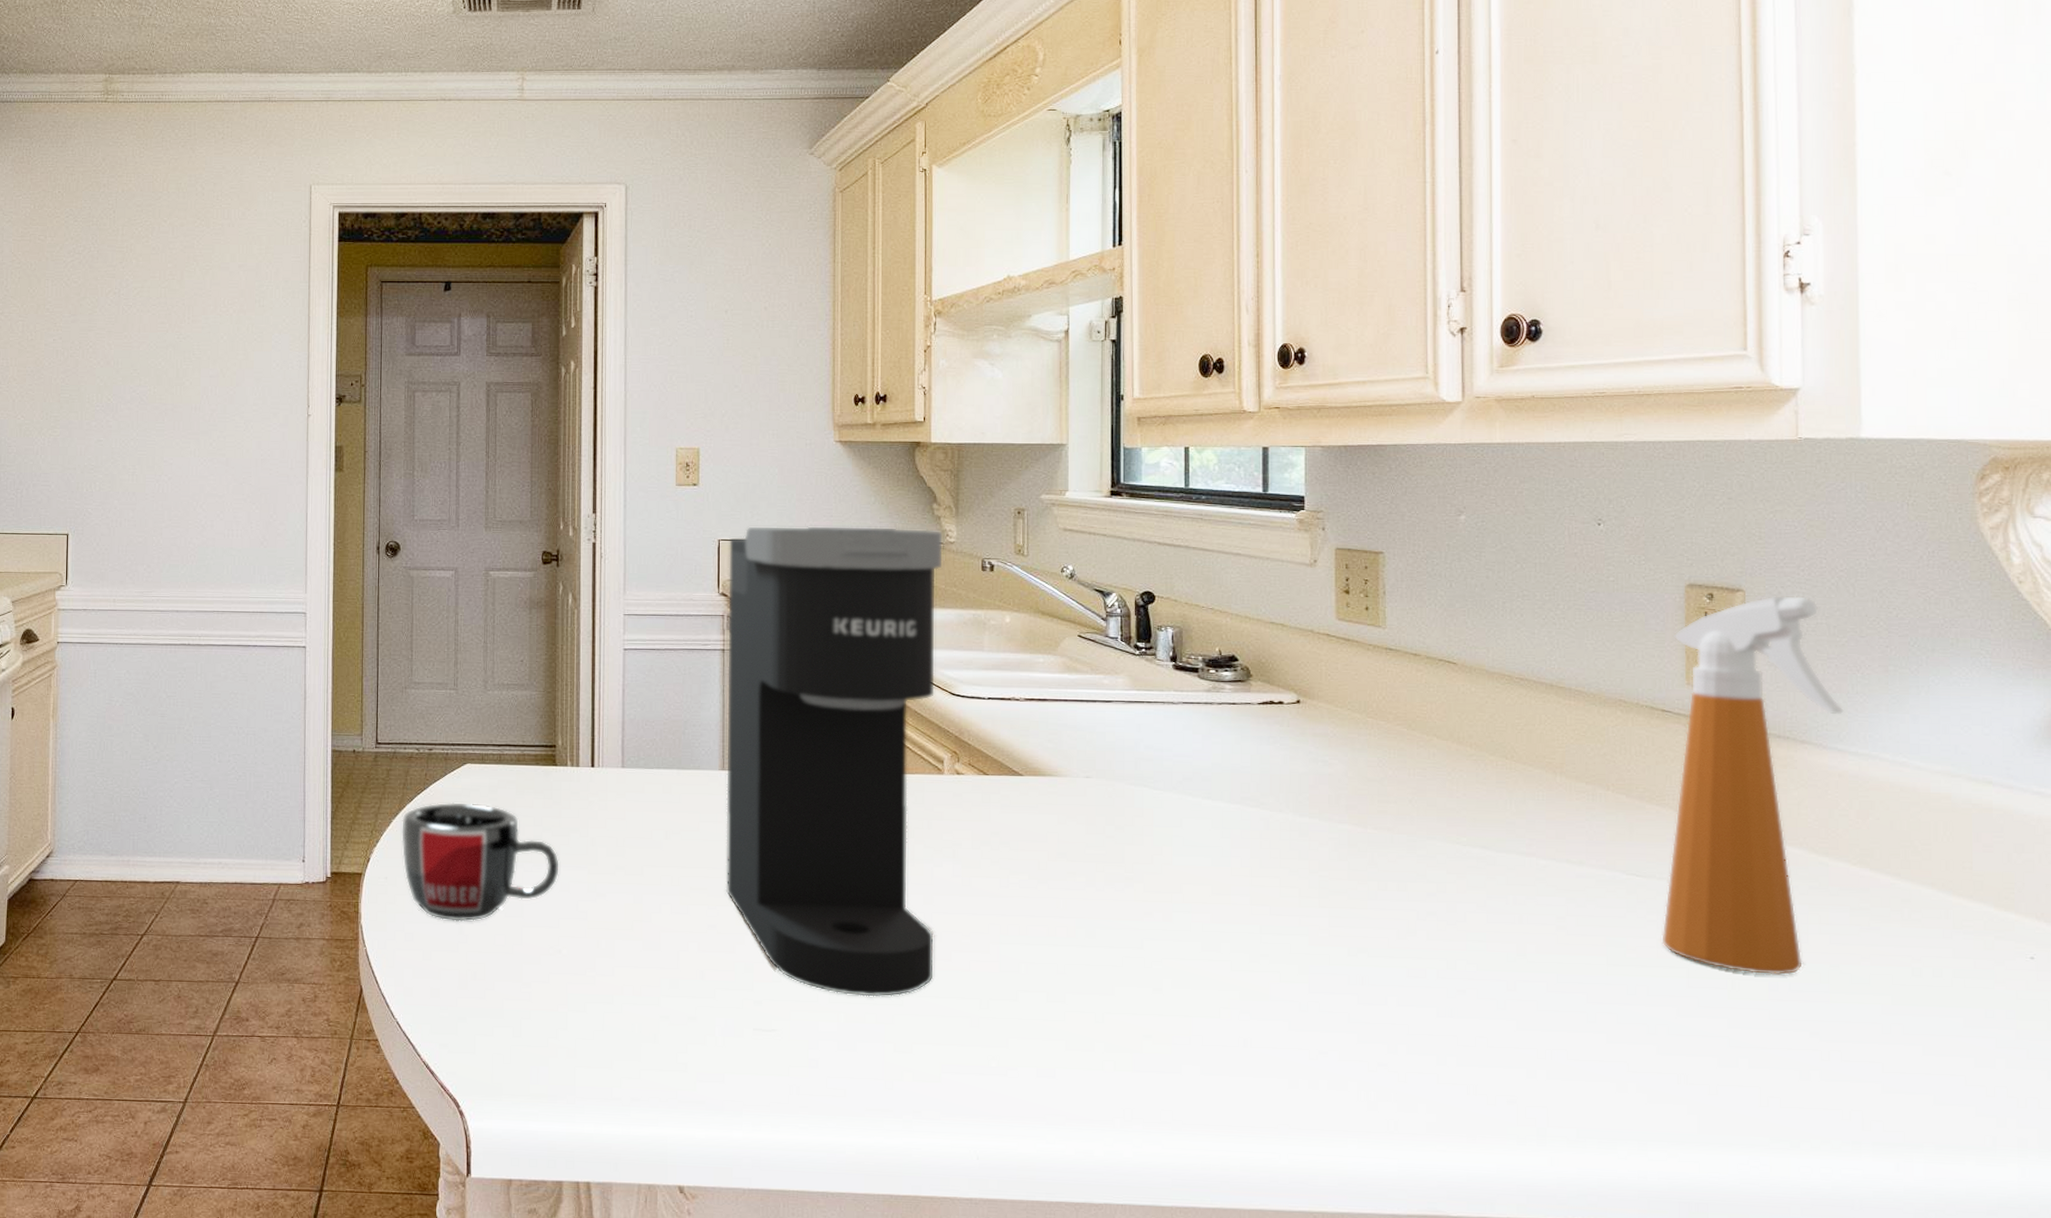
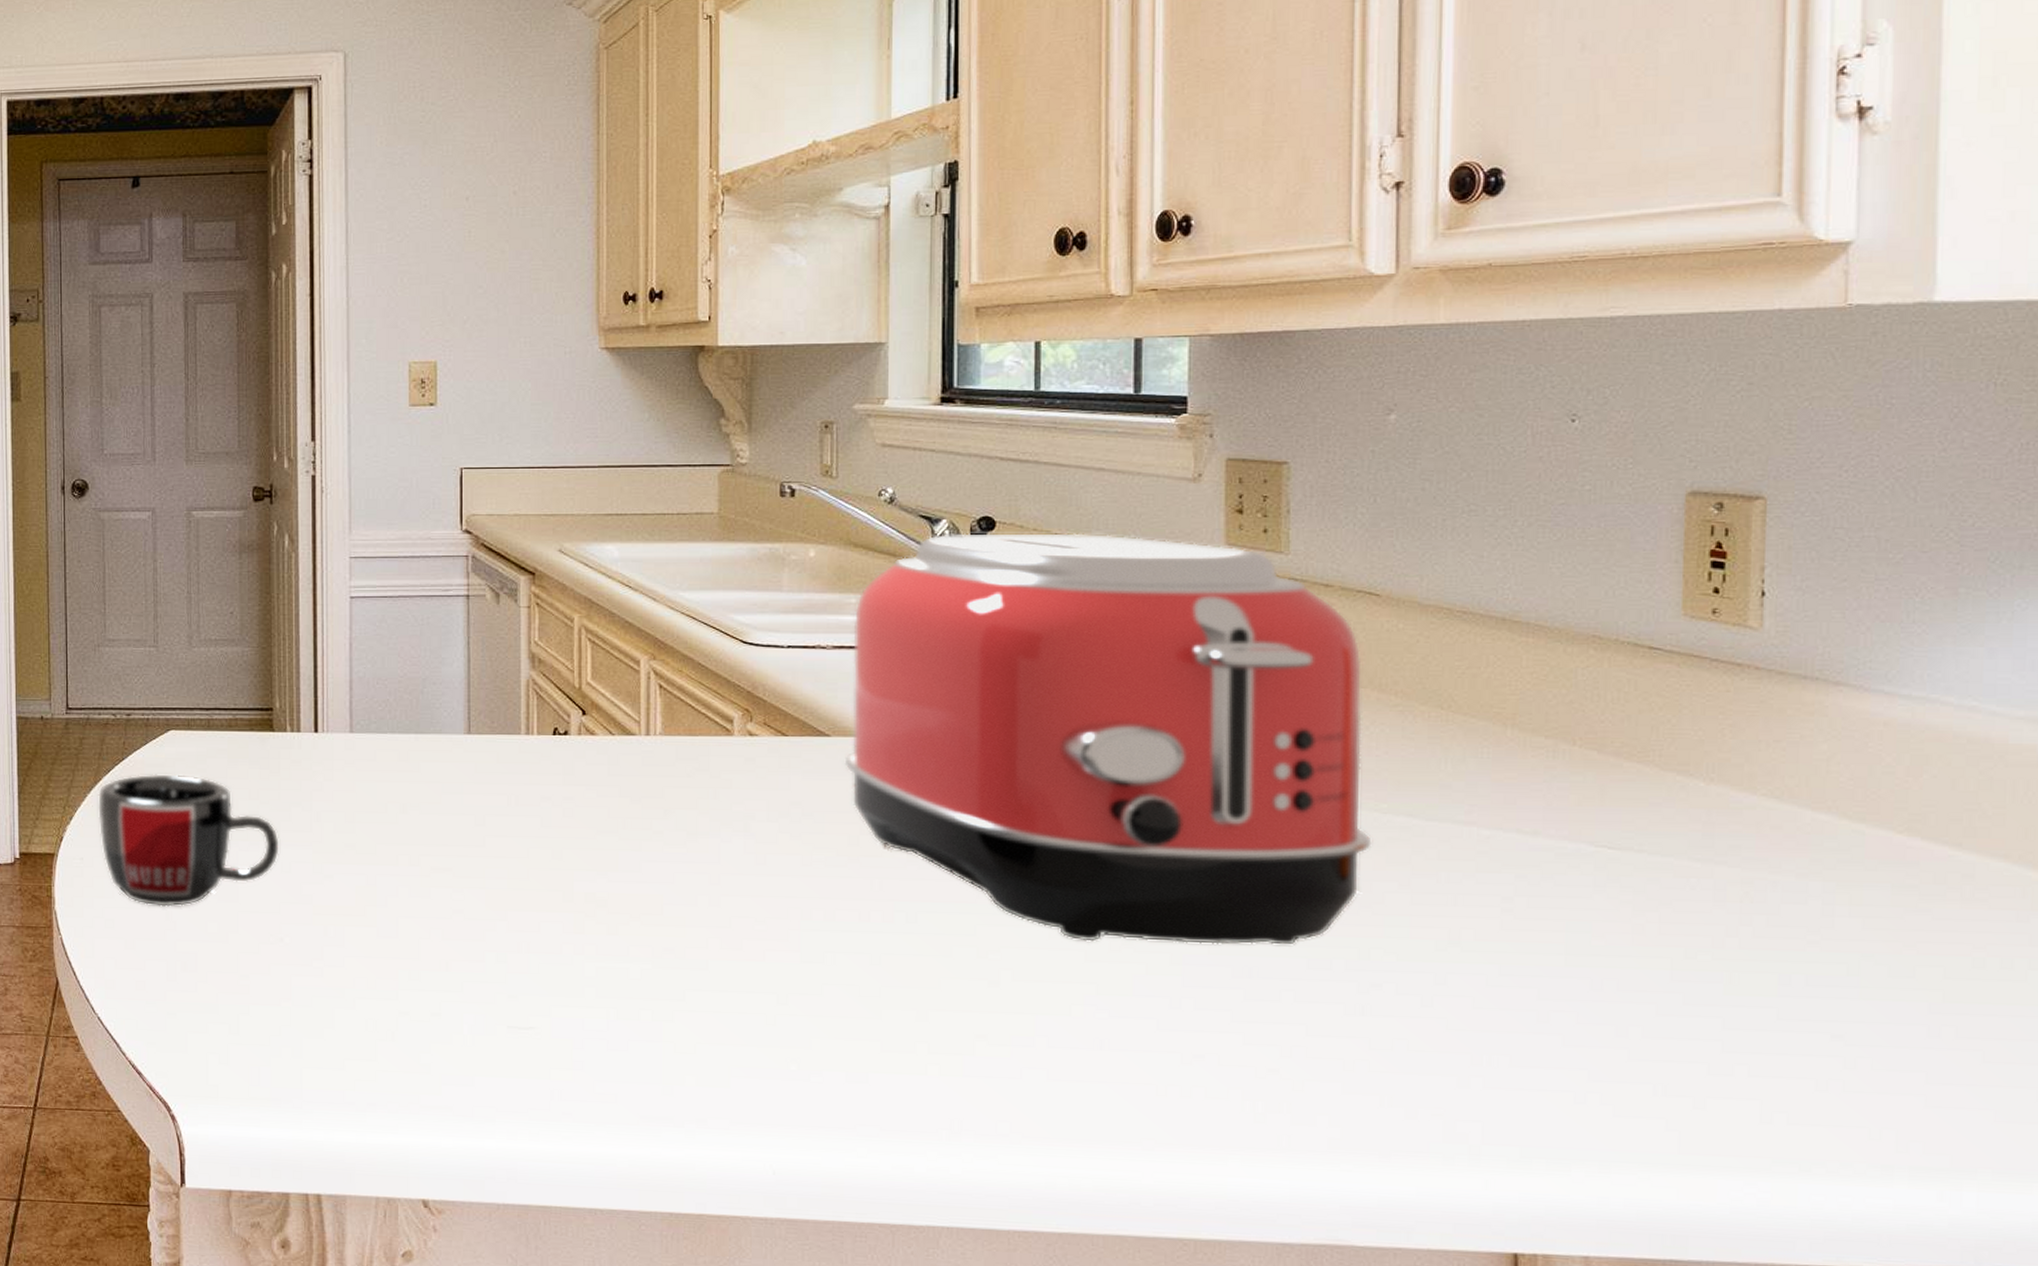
coffee maker: present [725,525,943,997] -> none [472,447,732,991]
toaster: none [1035,605,1455,957] -> present [844,533,1372,945]
spray bottle: present [1662,596,1844,976] -> none [1638,503,1895,967]

